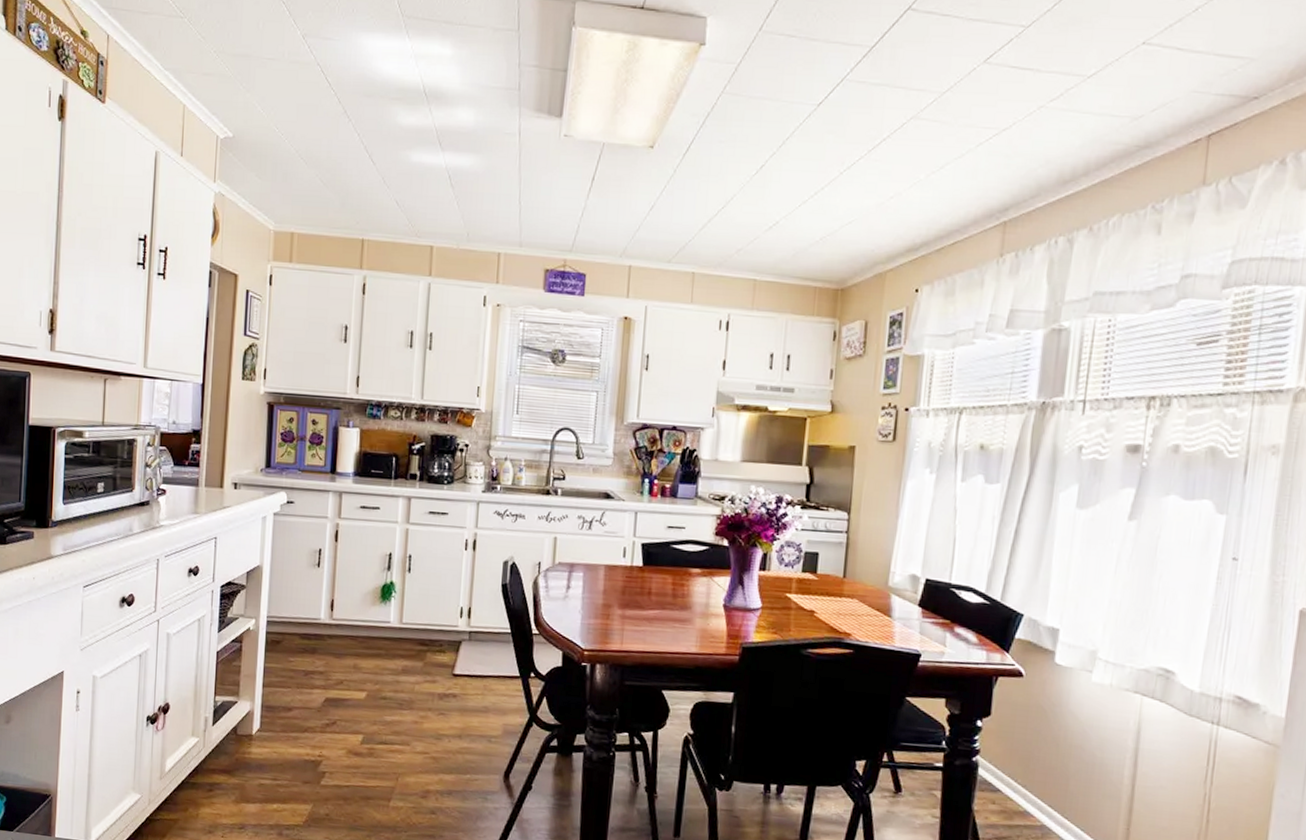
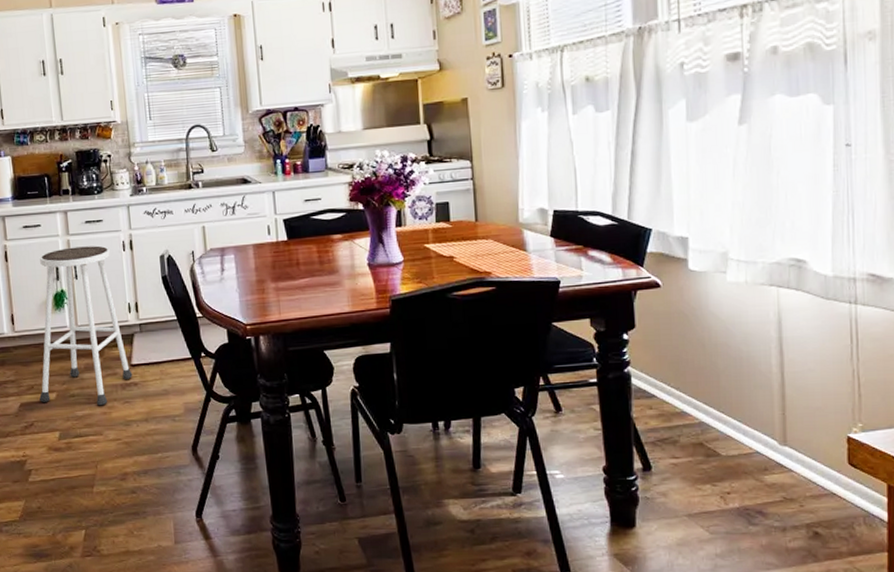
stool: none [347,537,453,714] -> present [39,245,133,406]

